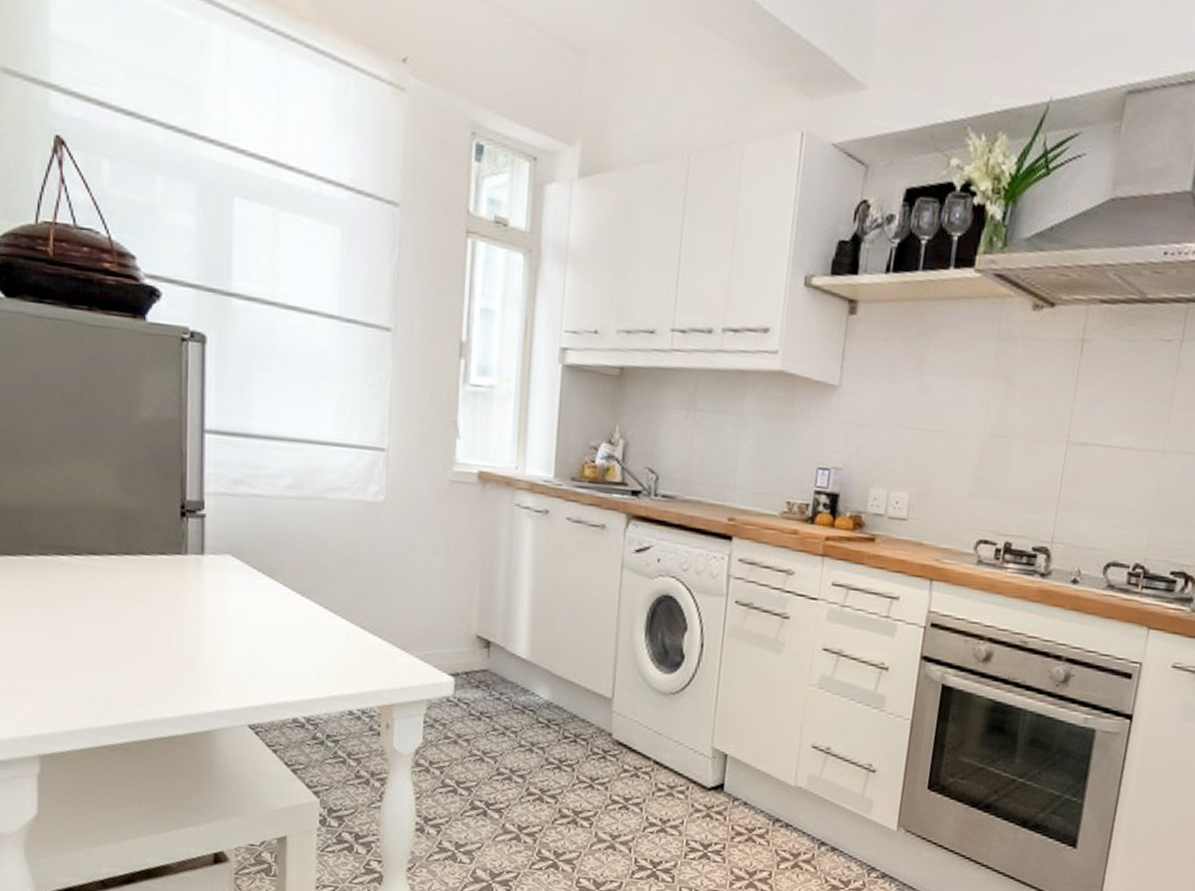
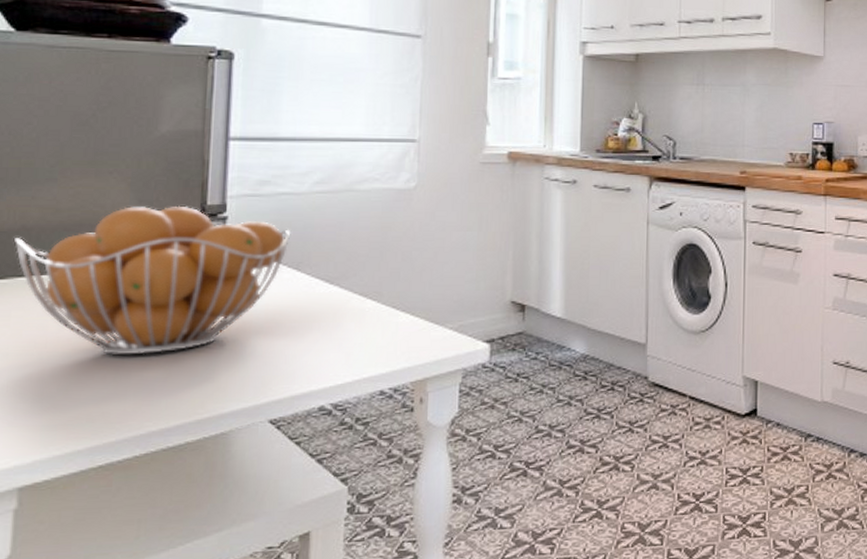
fruit basket: none [20,494,265,646] -> present [14,205,291,354]

